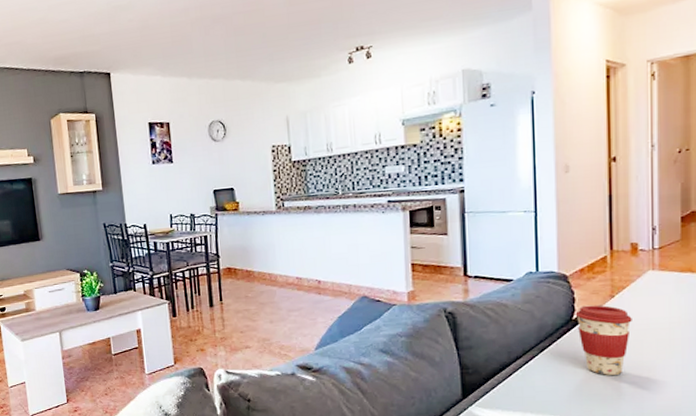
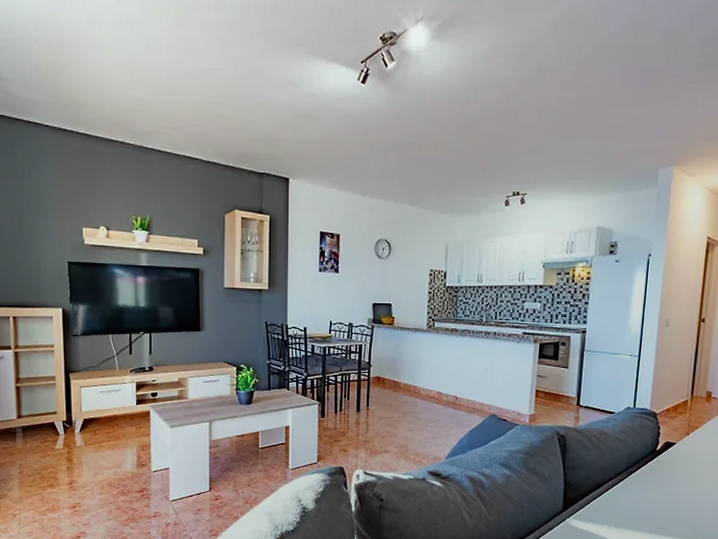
coffee cup: present [575,305,632,375] -> none [658,439,700,499]

